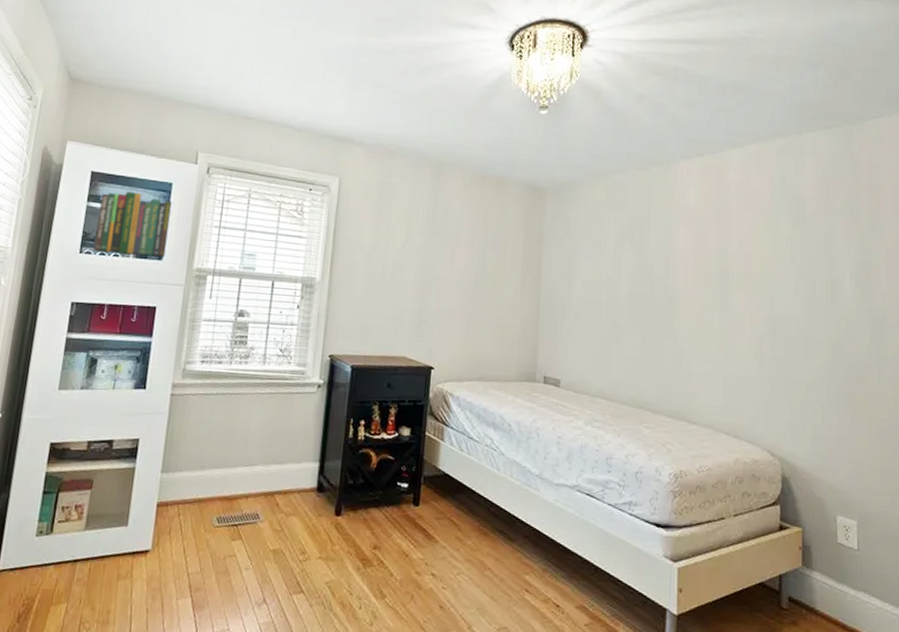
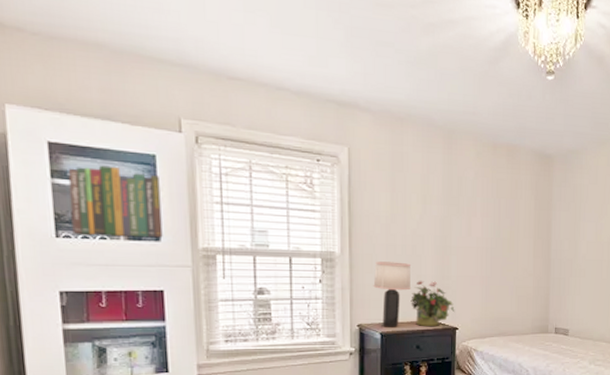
table lamp: none [349,290,389,362] -> present [373,261,412,329]
potted plant: none [385,313,432,364] -> present [411,281,455,327]

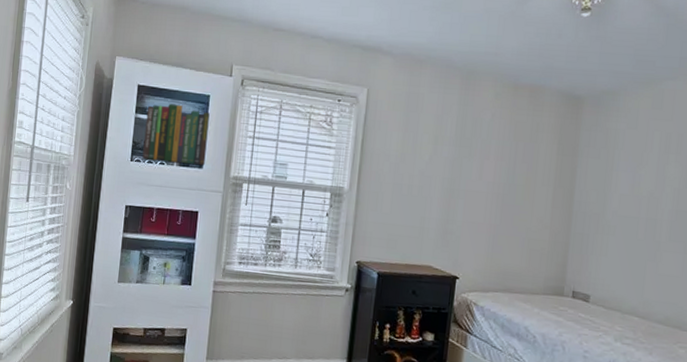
table lamp: present [373,261,412,329] -> none [376,199,415,270]
potted plant: present [411,281,455,327] -> none [411,223,457,273]

